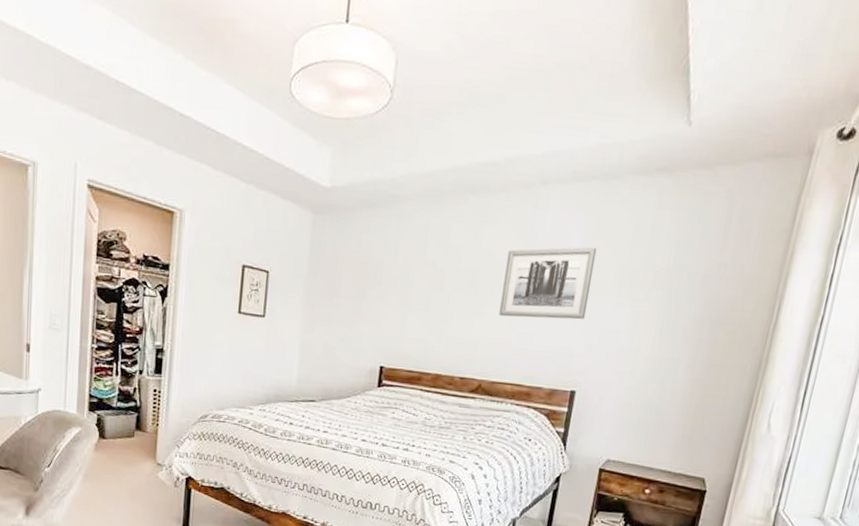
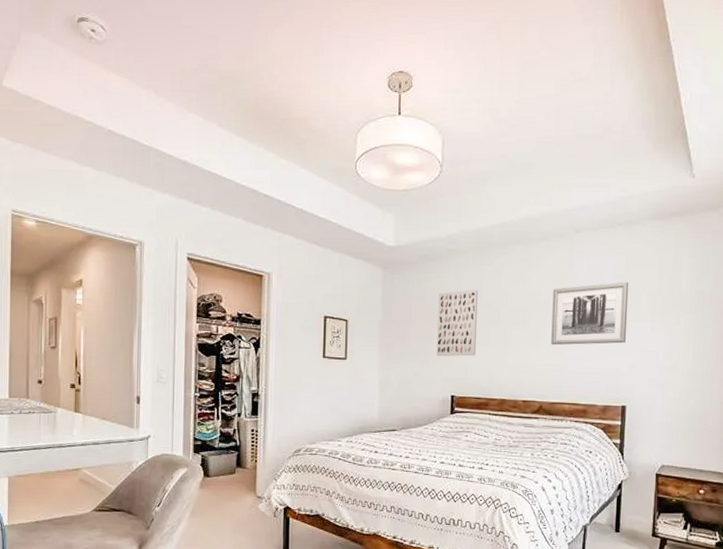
wall art: none [368,244,421,323] -> present [437,289,478,357]

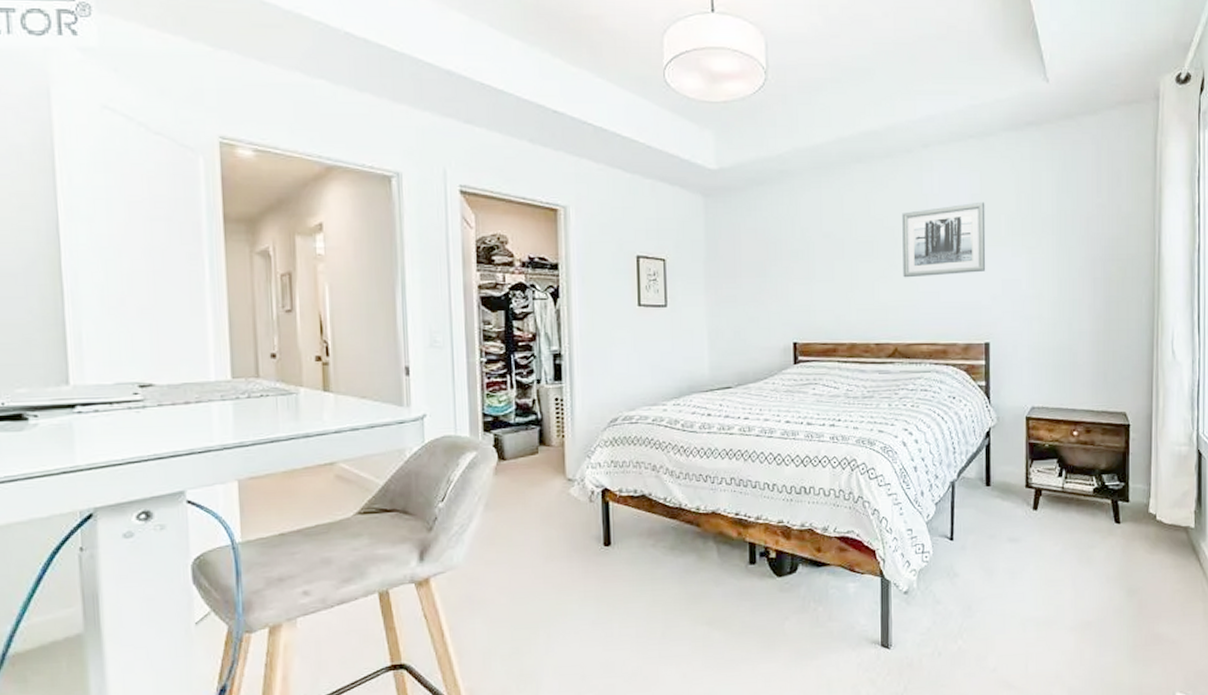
wall art: present [437,289,478,357] -> none [772,216,818,297]

